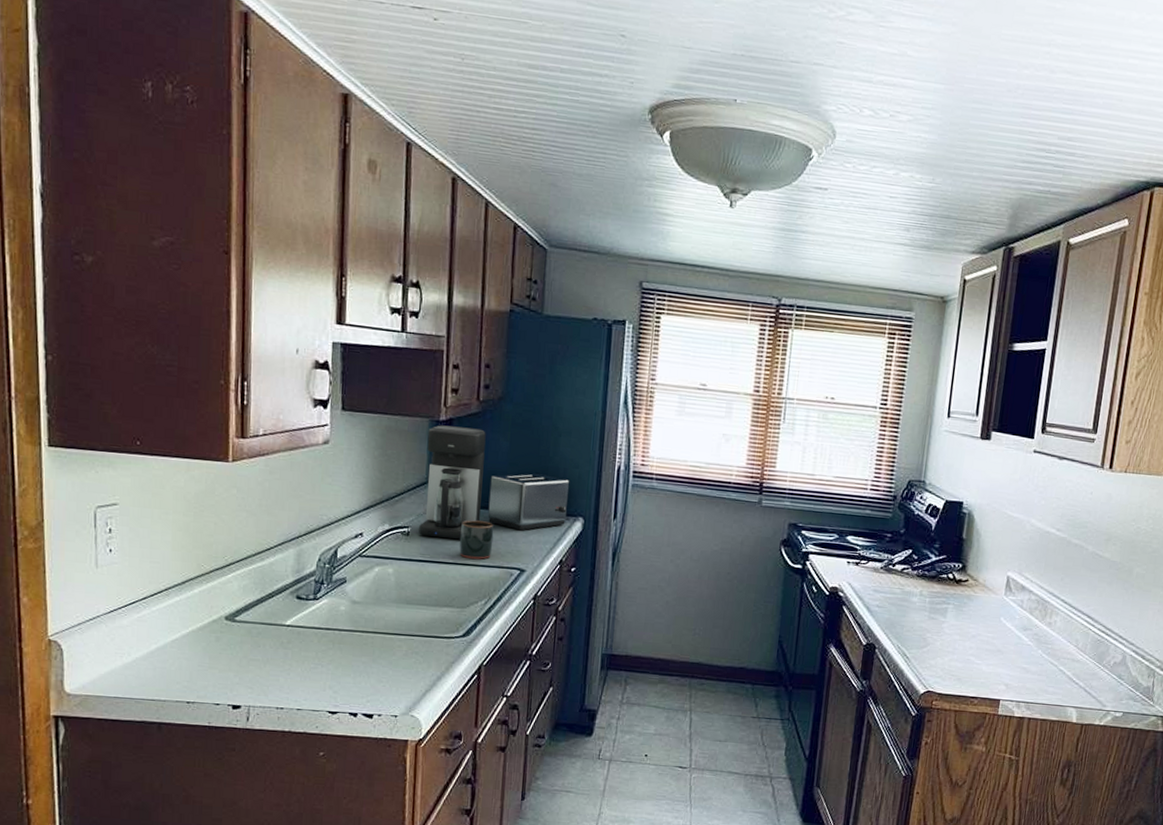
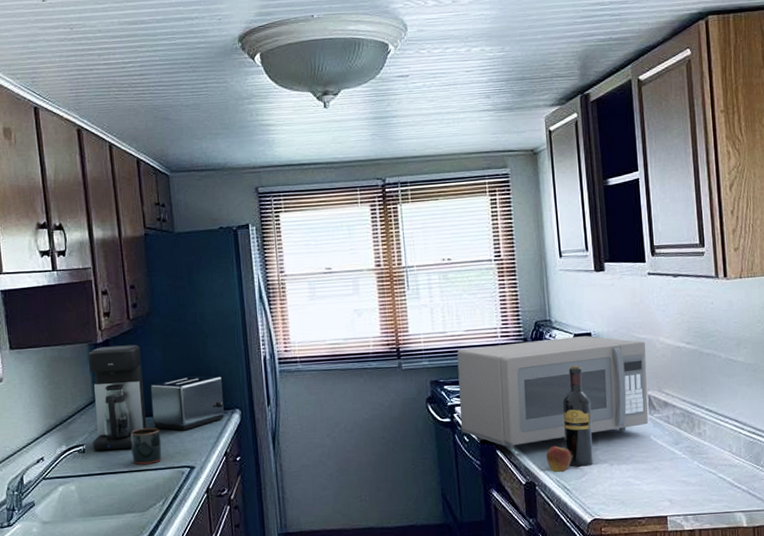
microwave: none [811,495,1016,609] -> present [456,336,648,450]
fruit: none [891,609,919,640] -> present [546,443,573,473]
wine bottle: none [912,533,948,637] -> present [563,366,594,467]

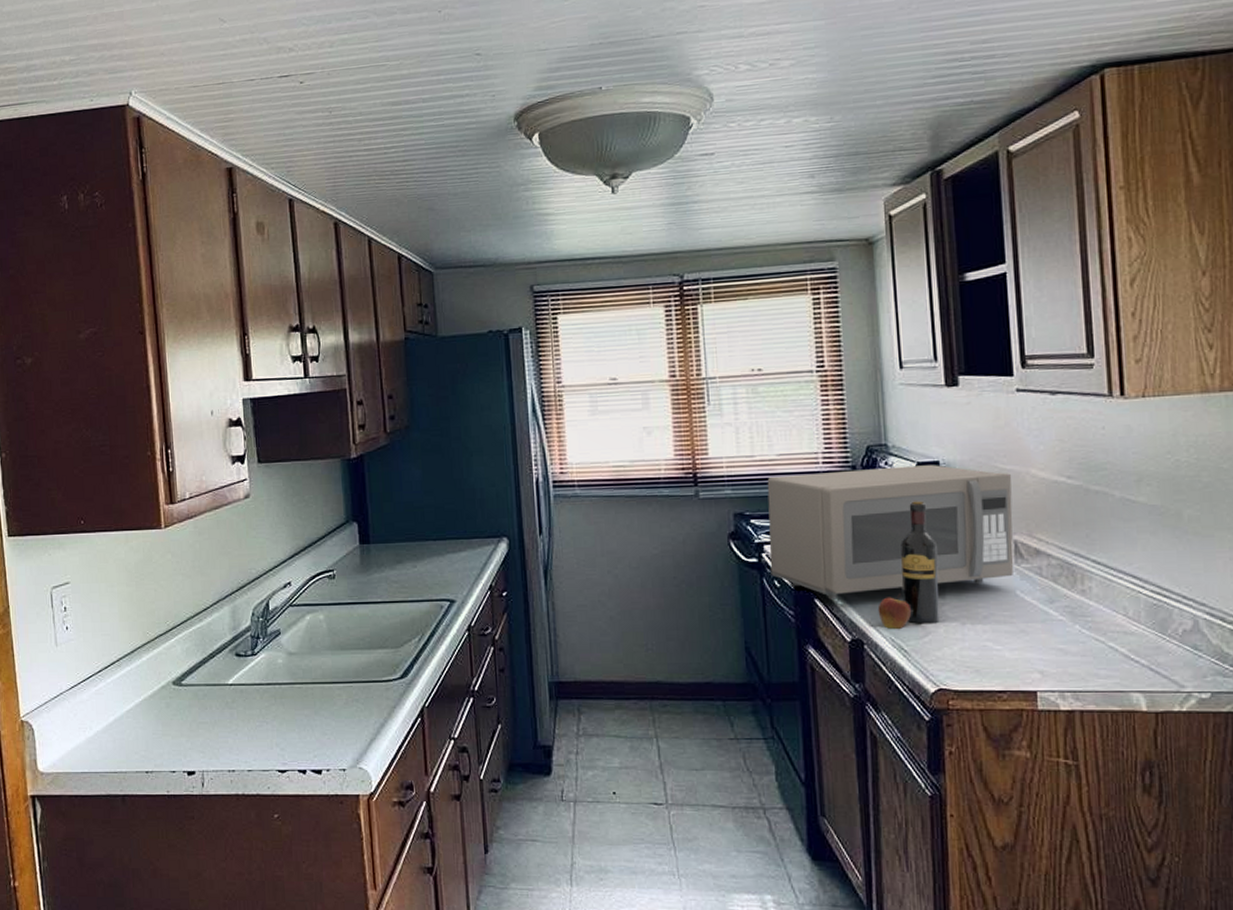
coffee maker: present [88,344,146,450] -> none [341,461,402,578]
mug: present [130,427,162,465] -> none [384,554,419,595]
toaster: present [150,375,225,431] -> none [407,497,491,560]

